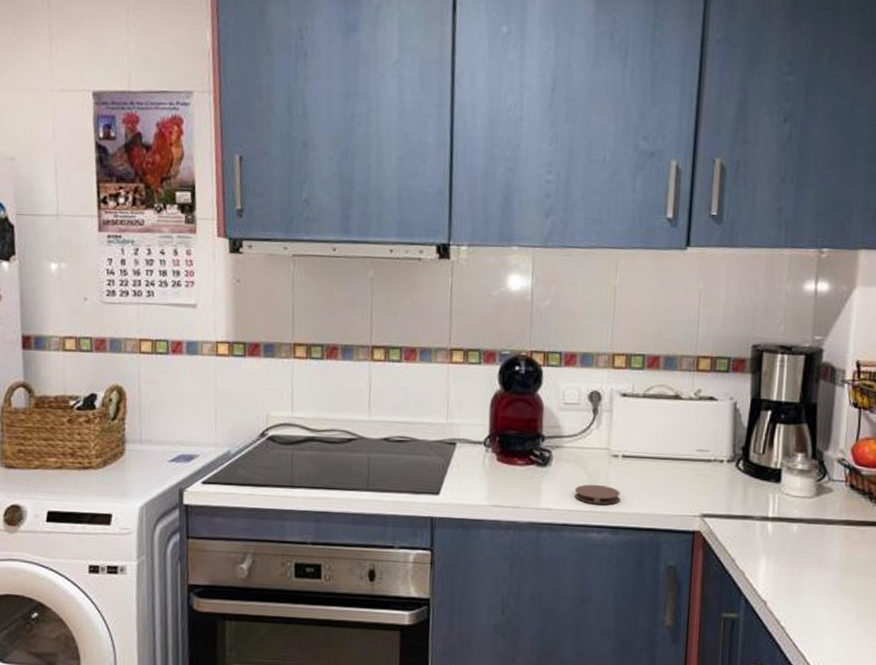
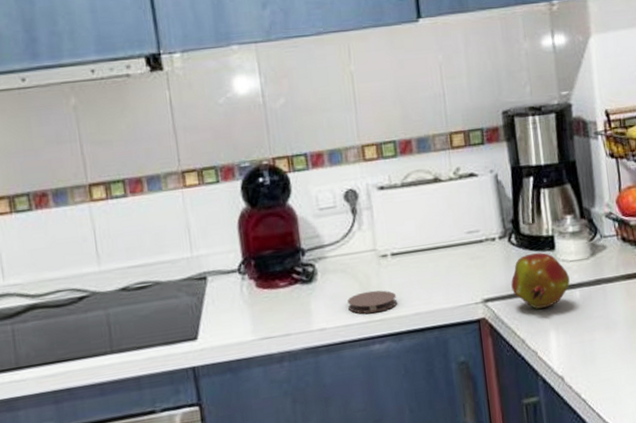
fruit: none [731,482,790,534] -> present [511,252,570,309]

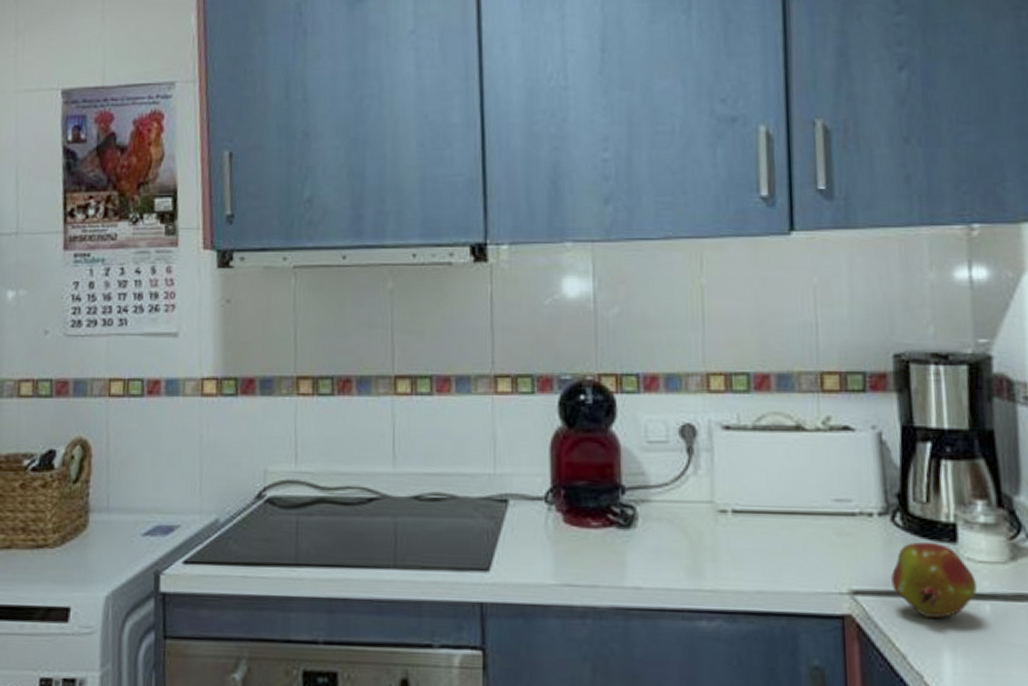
coaster: present [347,290,398,314] -> none [672,551,736,581]

